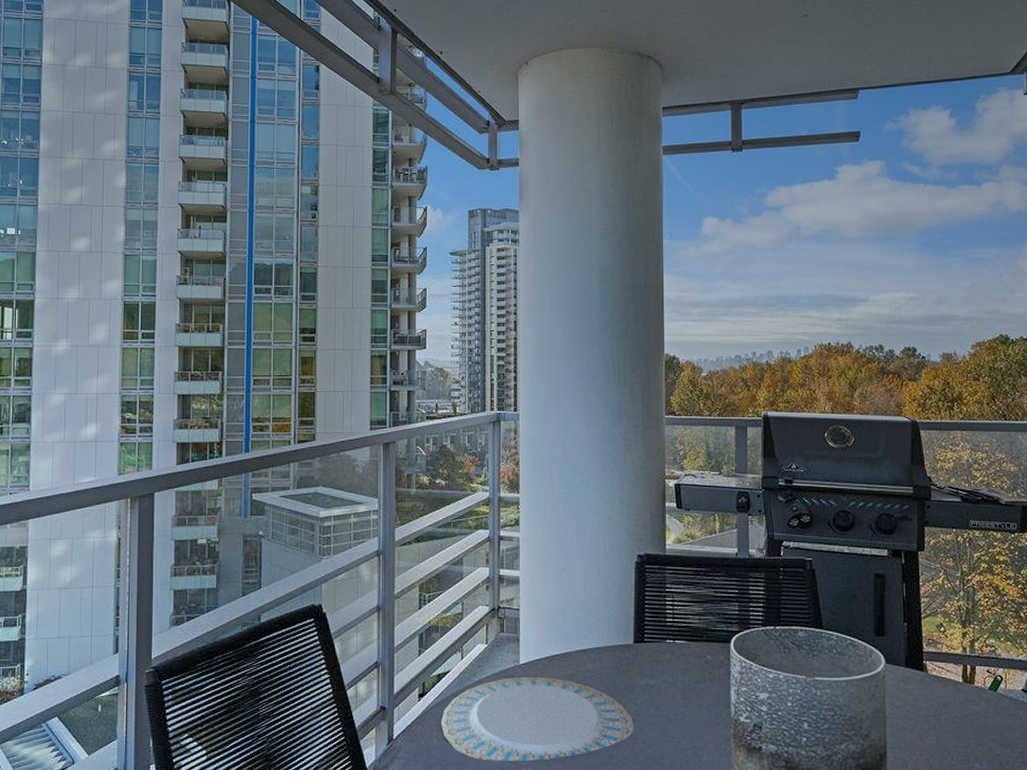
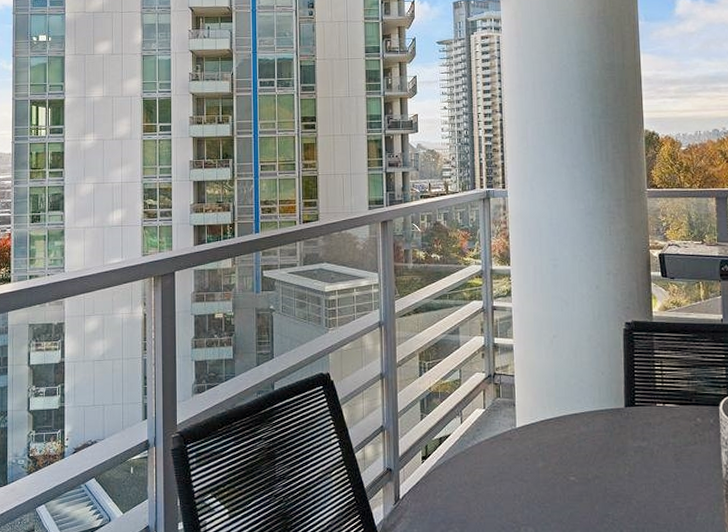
plate: present [440,677,634,761] -> none [443,440,628,520]

